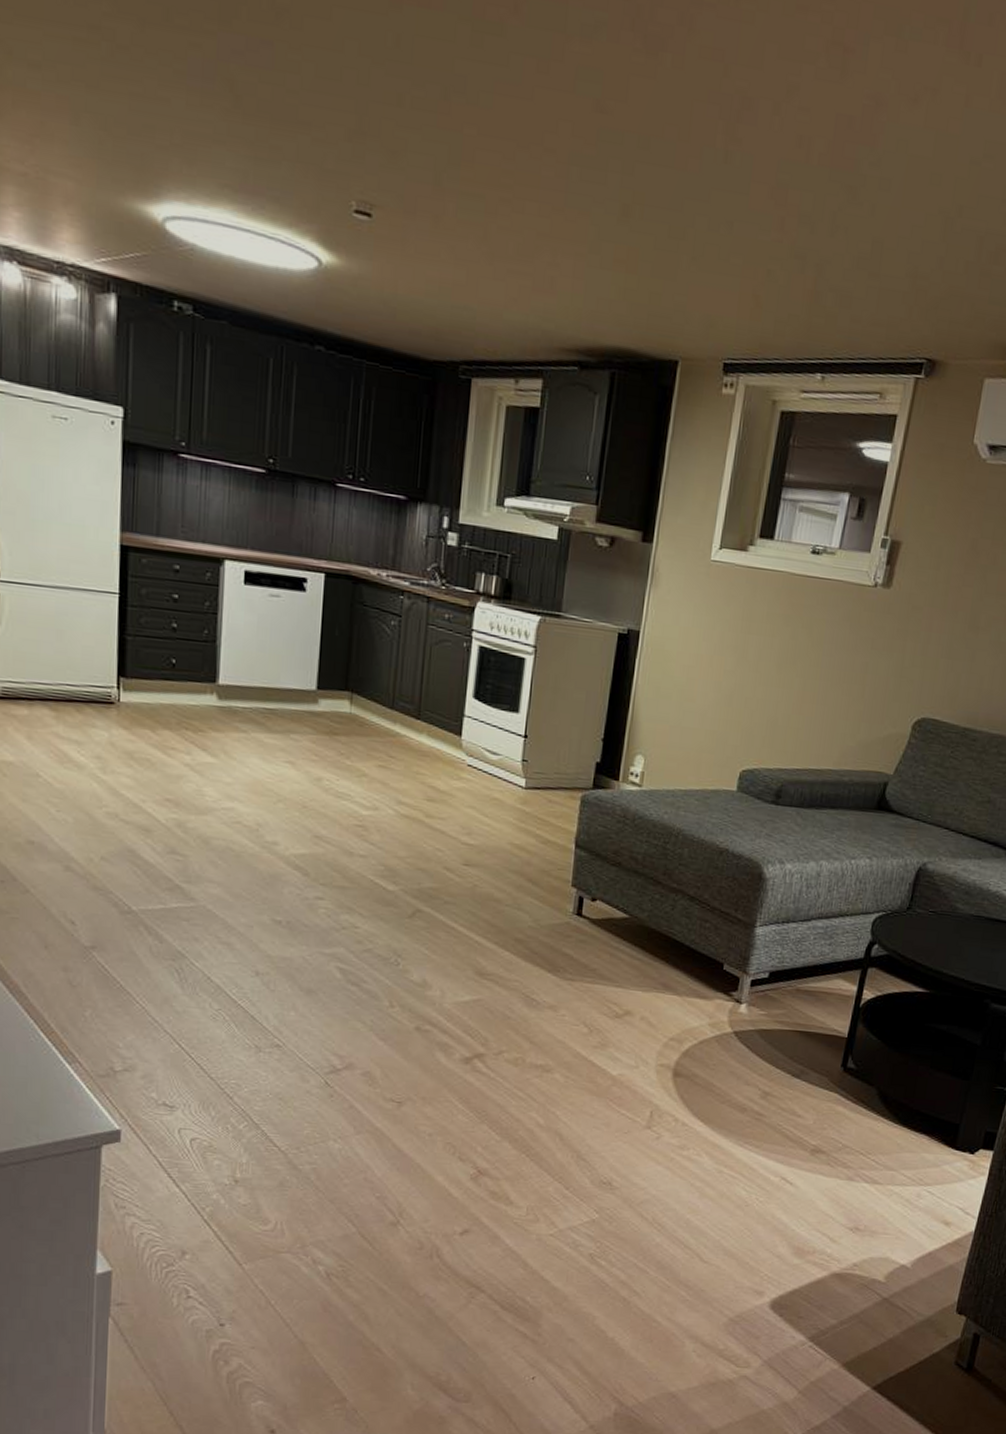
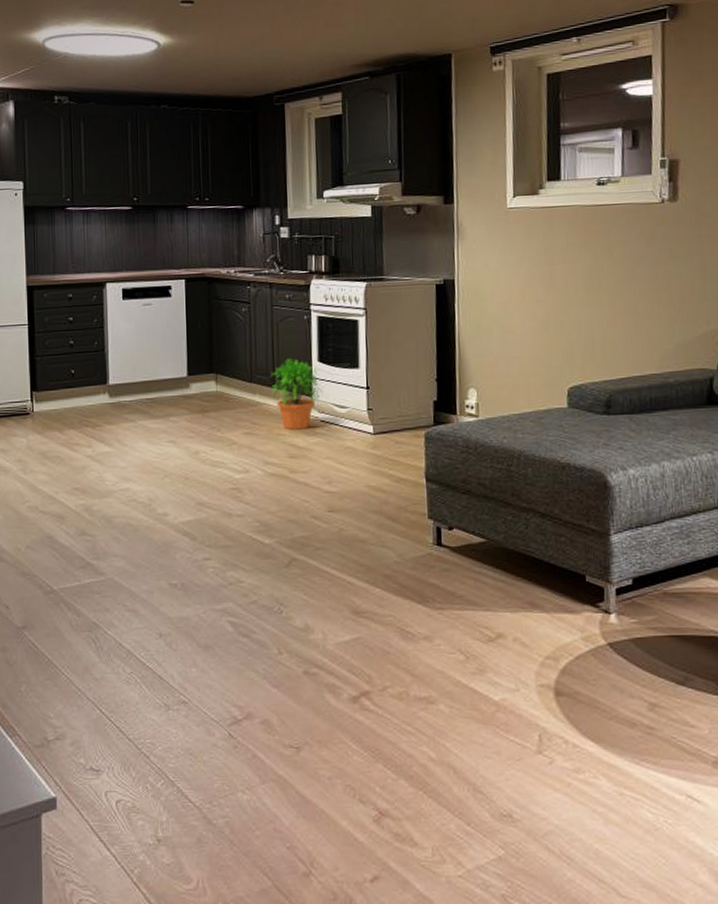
potted plant: none [413,689,477,772] -> present [270,359,324,430]

